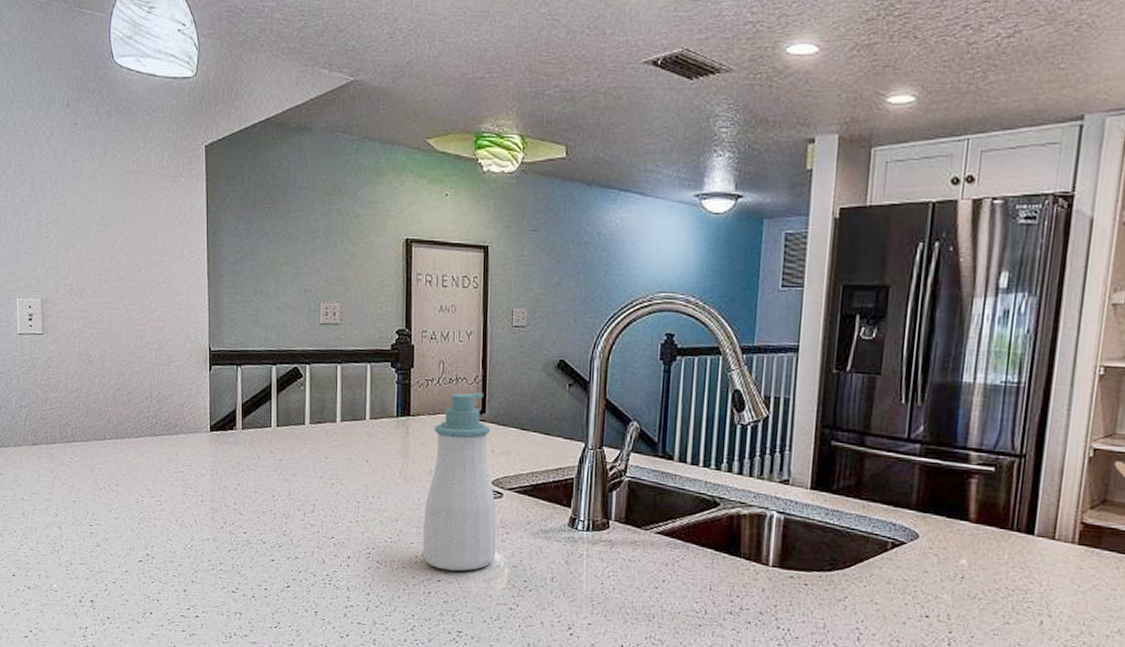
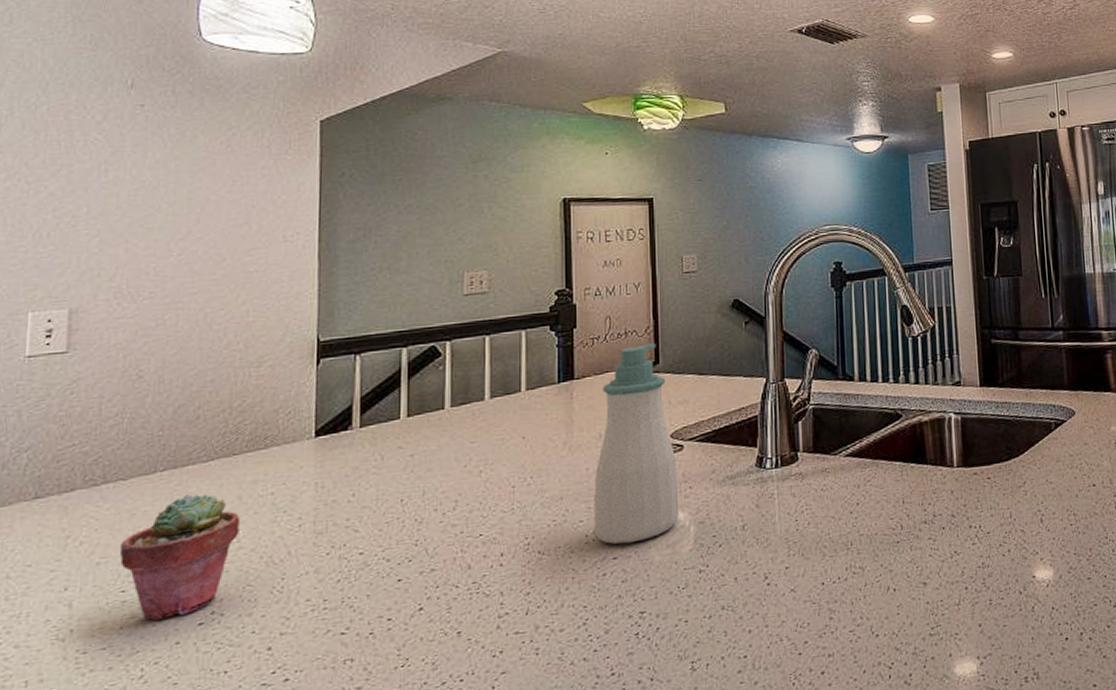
potted succulent: none [86,461,161,552] -> present [119,494,240,620]

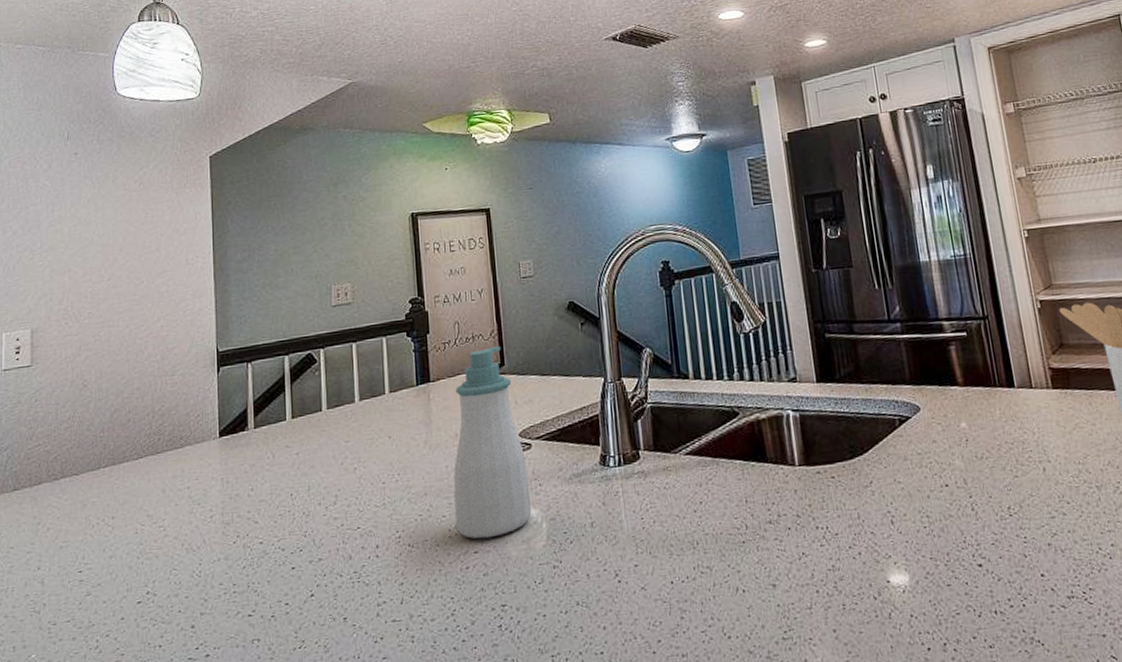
potted succulent: present [119,494,240,620] -> none [76,487,165,598]

